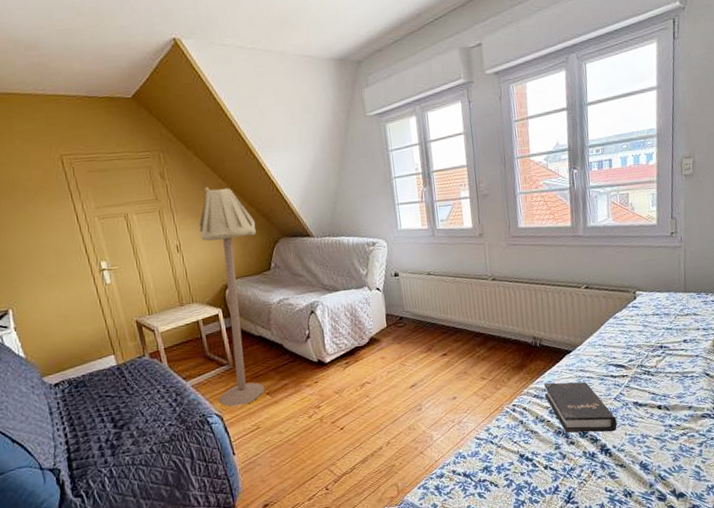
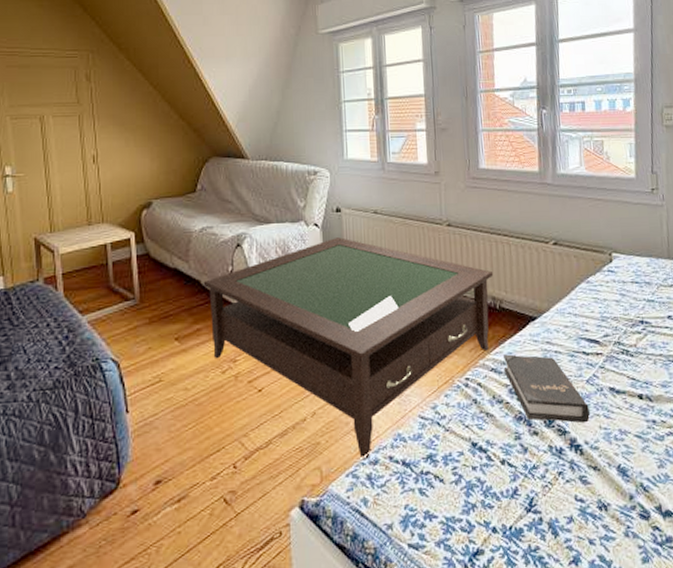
floor lamp: present [199,187,265,407] -> none [118,94,185,351]
coffee table: none [285,298,534,475] -> present [203,237,494,460]

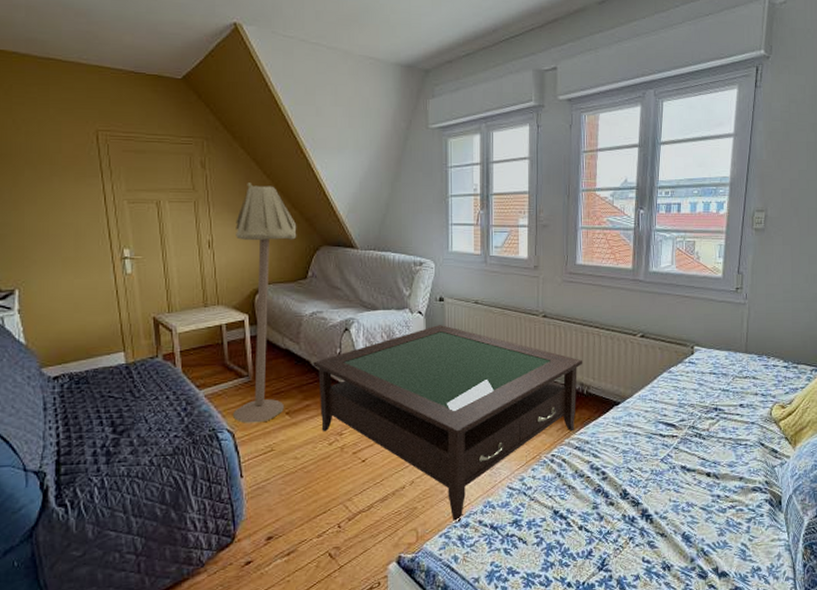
floor lamp: none [118,94,185,351] -> present [233,183,297,423]
hardback book: present [503,354,590,423] -> none [587,434,661,496]

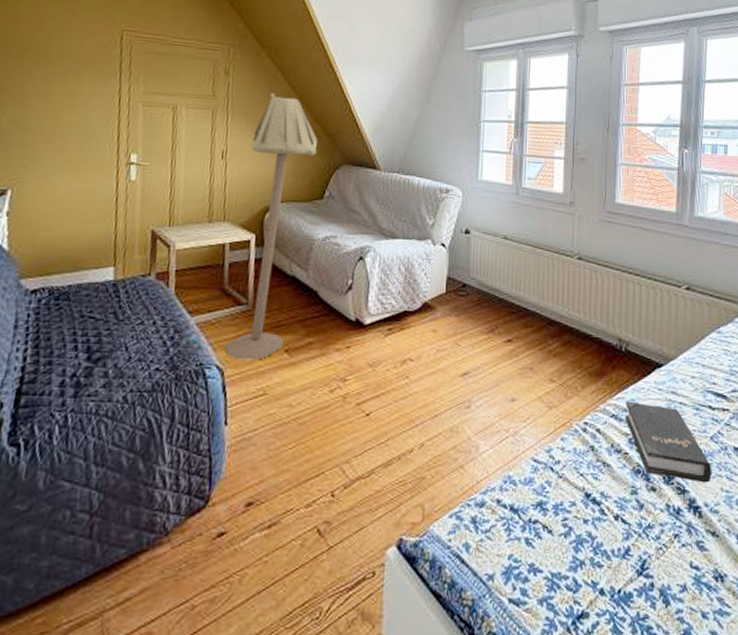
coffee table: present [313,325,583,524] -> none [320,260,622,501]
hardback book: none [587,434,661,496] -> present [625,401,712,483]

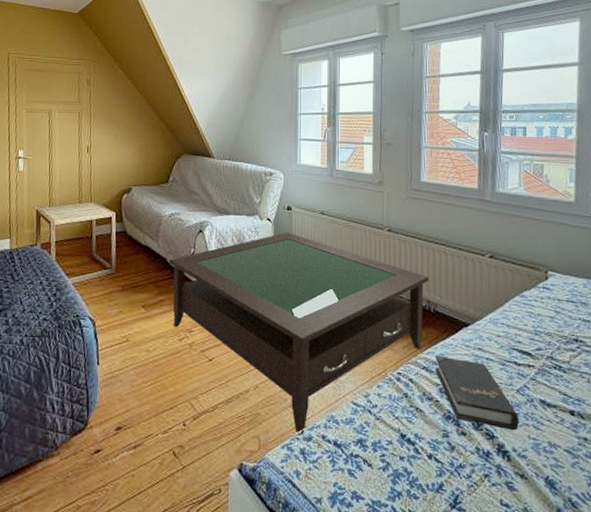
floor lamp: present [225,93,318,360] -> none [95,98,163,313]
coffee table: none [320,260,622,501] -> present [169,232,430,436]

